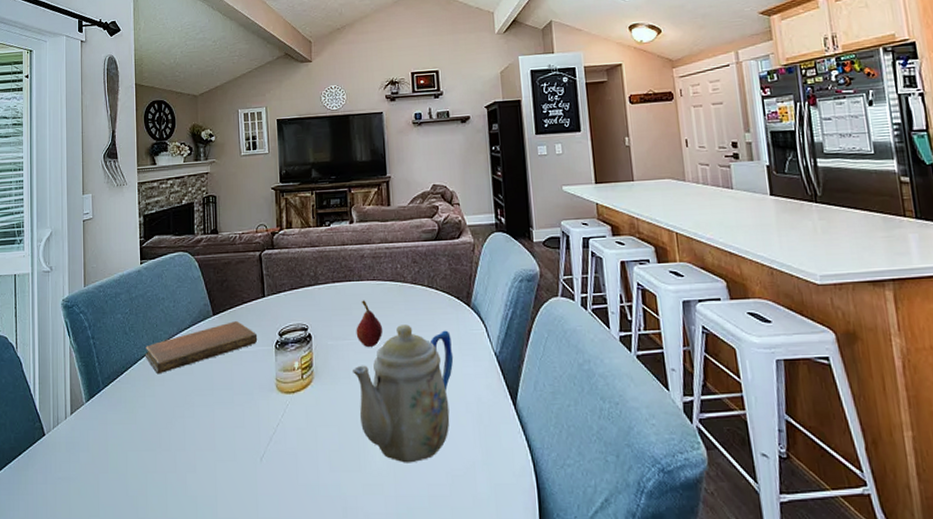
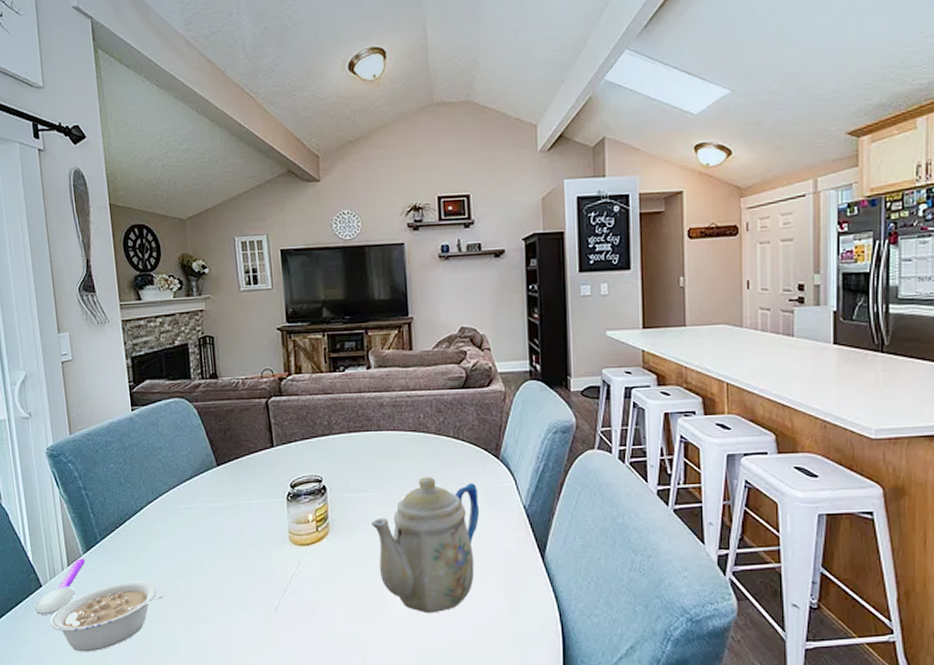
spoon: none [37,407,86,465] -> present [35,558,85,615]
legume: none [48,430,156,504] -> present [50,581,163,652]
notebook: present [145,321,258,375] -> none [144,472,268,526]
fruit: present [356,300,383,347] -> none [374,451,405,499]

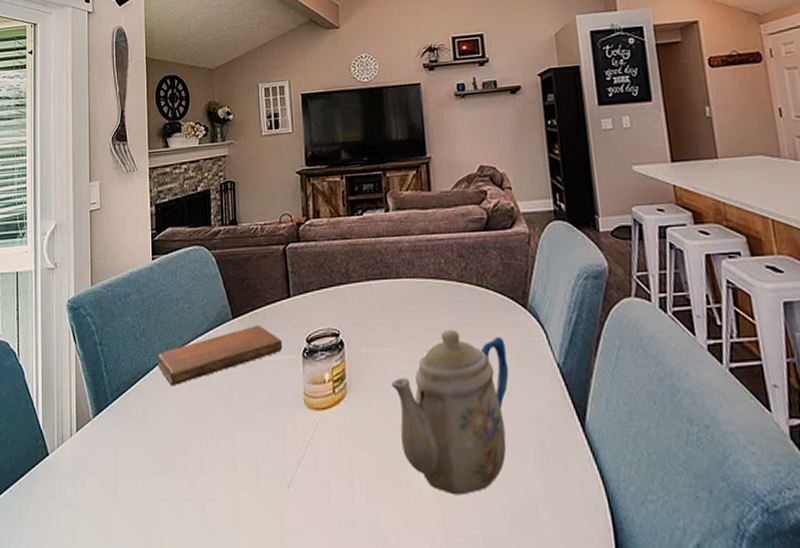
spoon: present [35,558,85,615] -> none [39,423,93,489]
legume: present [50,581,163,652] -> none [52,451,171,535]
notebook: none [144,472,268,526] -> present [157,325,283,387]

